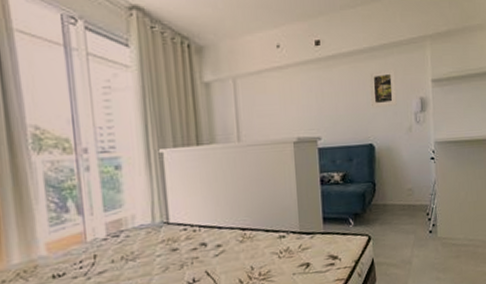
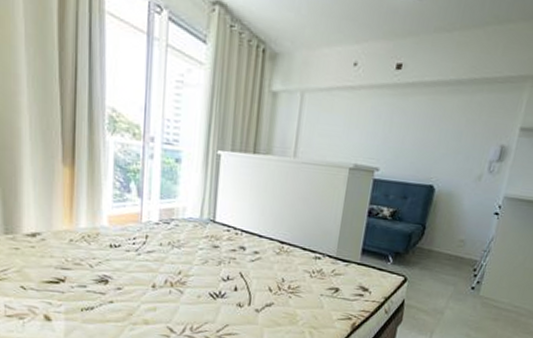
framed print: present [369,69,397,109] -> none [441,107,481,150]

